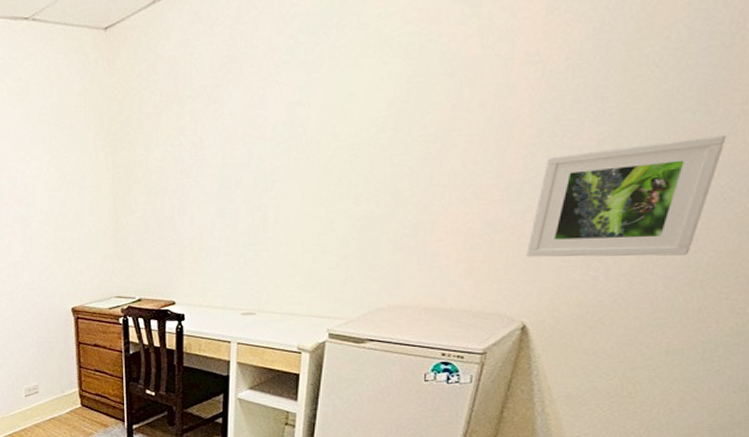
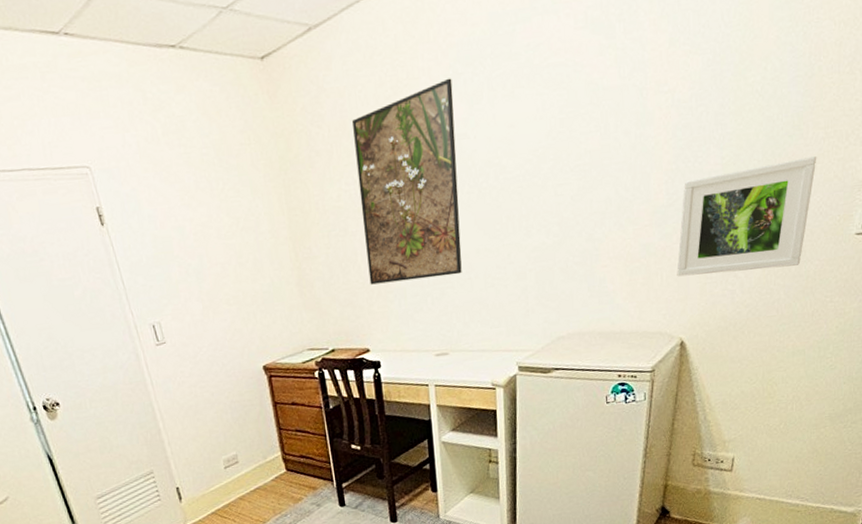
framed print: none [183,47,292,242] -> present [352,78,462,285]

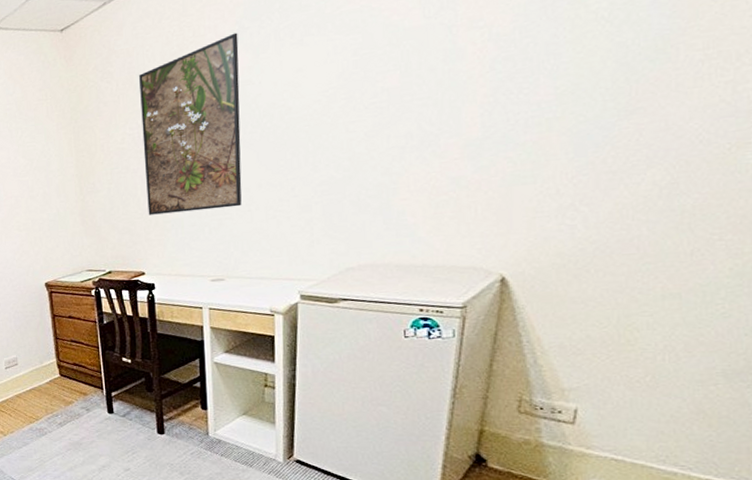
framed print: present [677,156,817,277] -> none [495,80,693,211]

